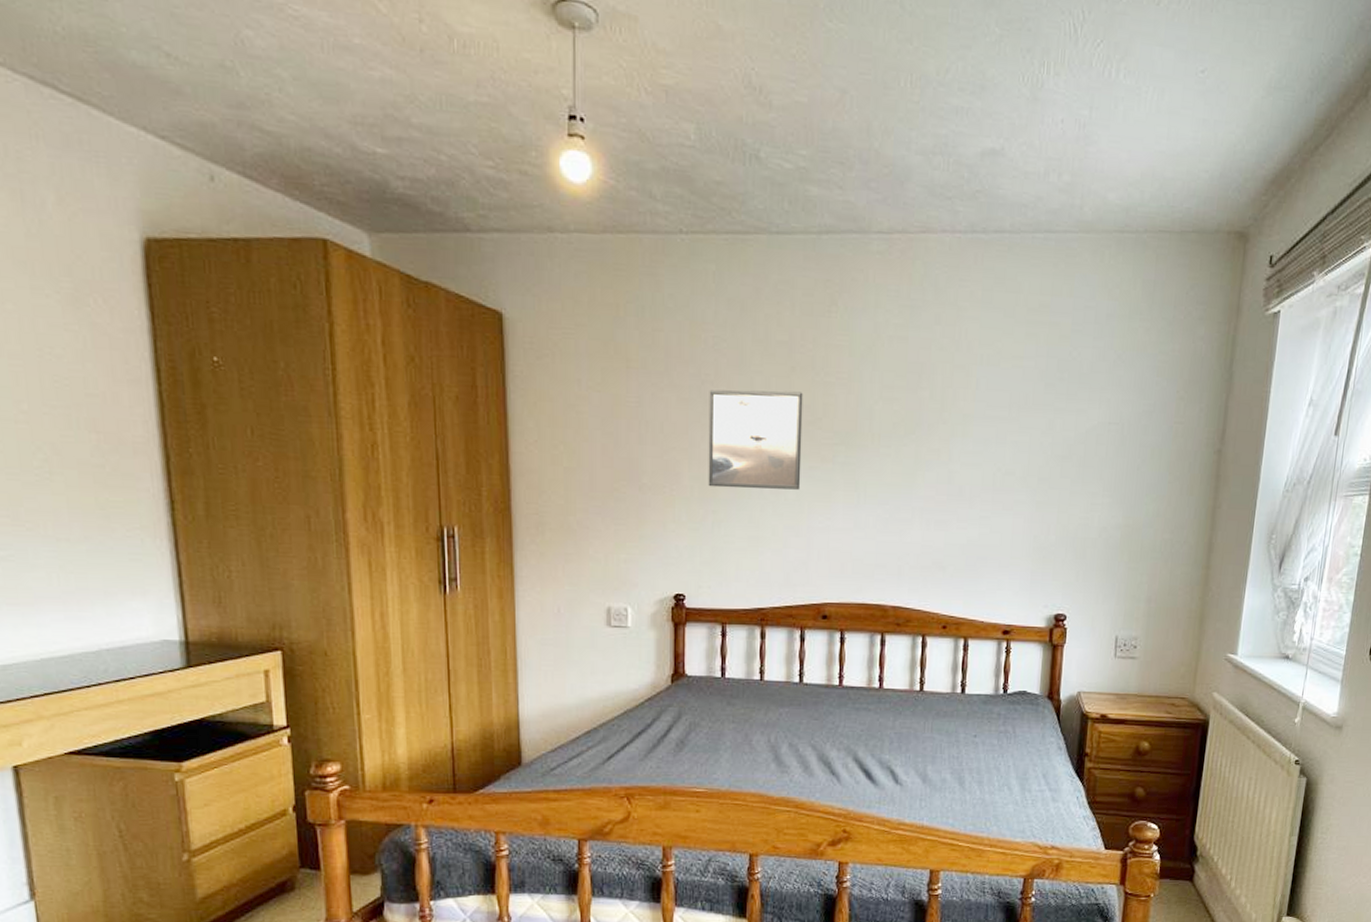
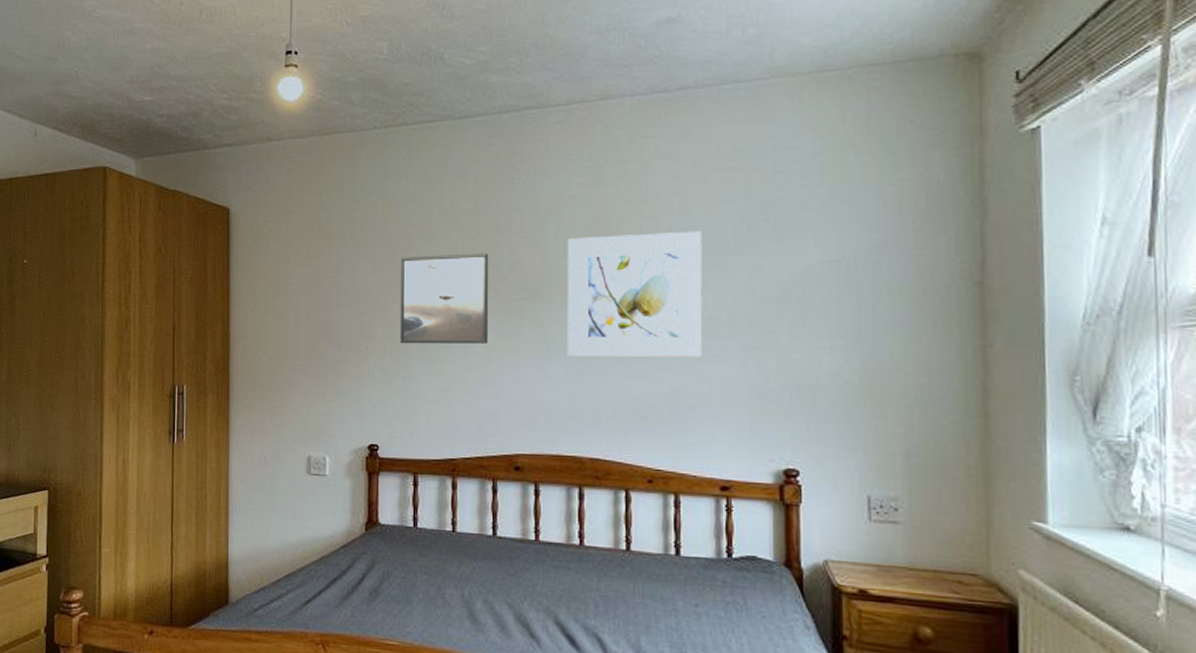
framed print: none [876,382,1006,511] -> present [567,230,703,358]

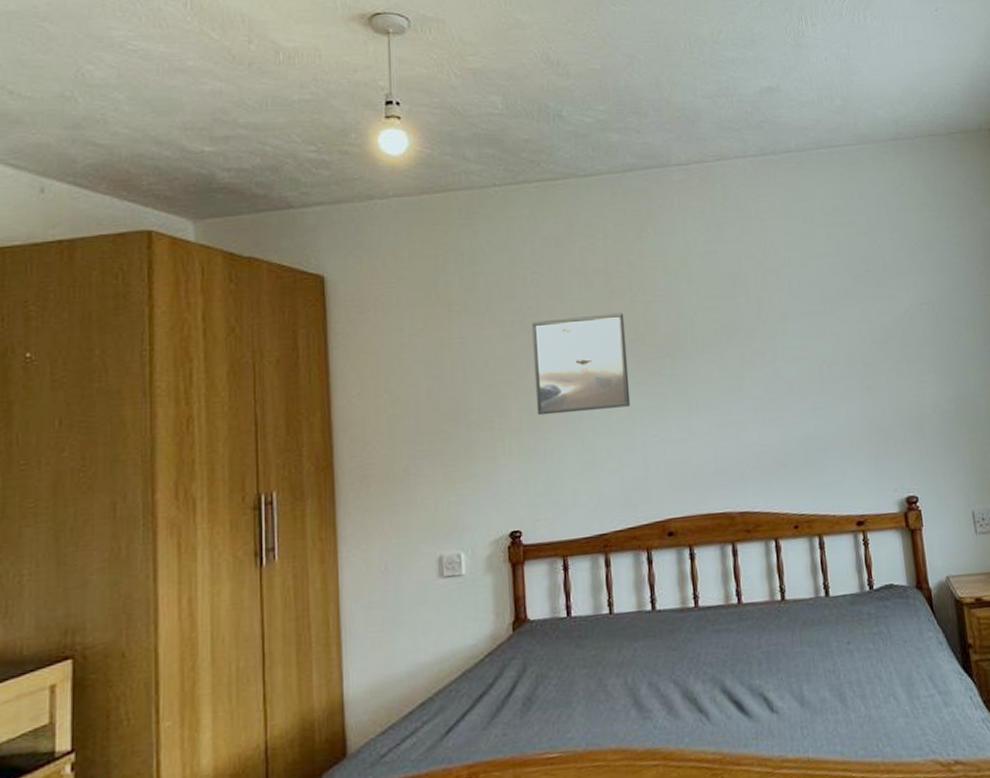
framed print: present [567,230,703,358] -> none [699,281,830,413]

